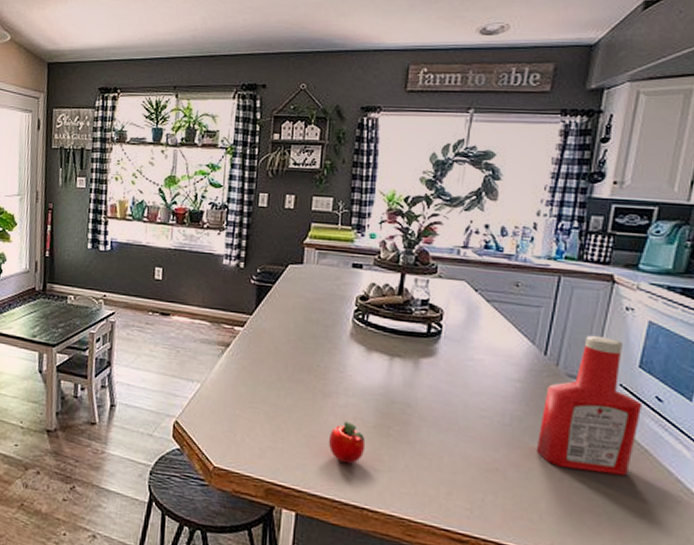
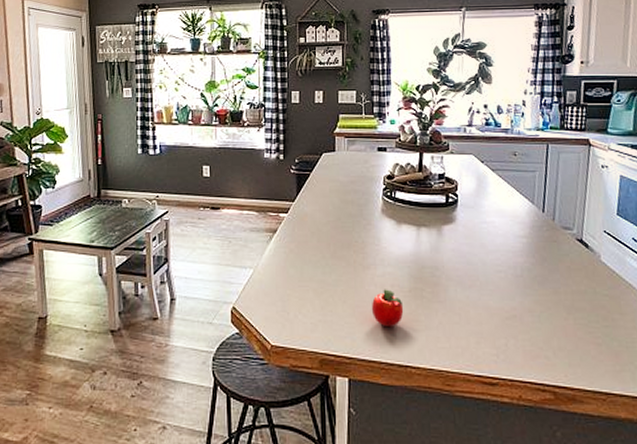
ketchup bottle: present [536,335,643,476] -> none [544,191,624,309]

